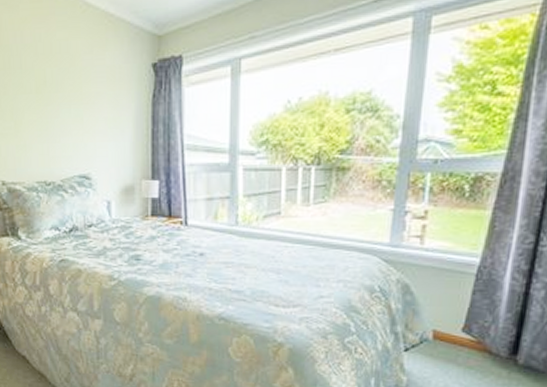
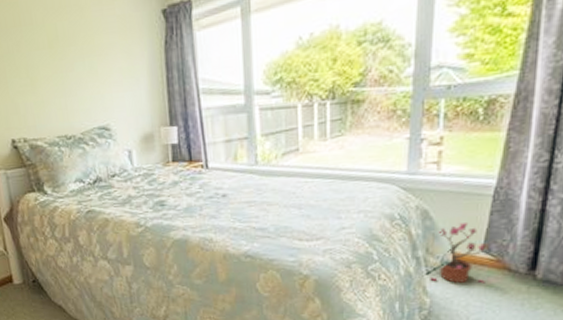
potted plant: none [408,300,466,365] -> present [430,223,485,284]

